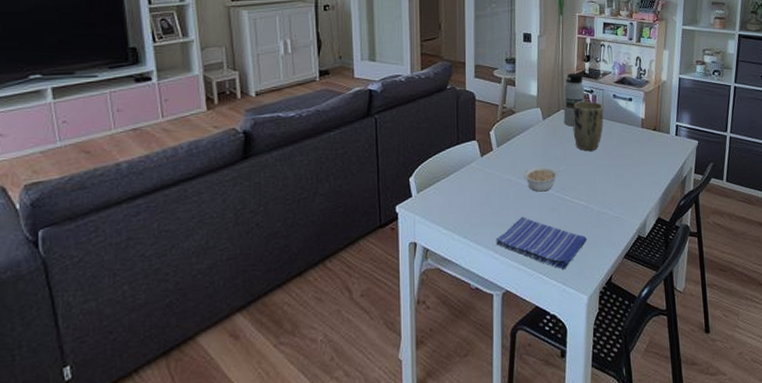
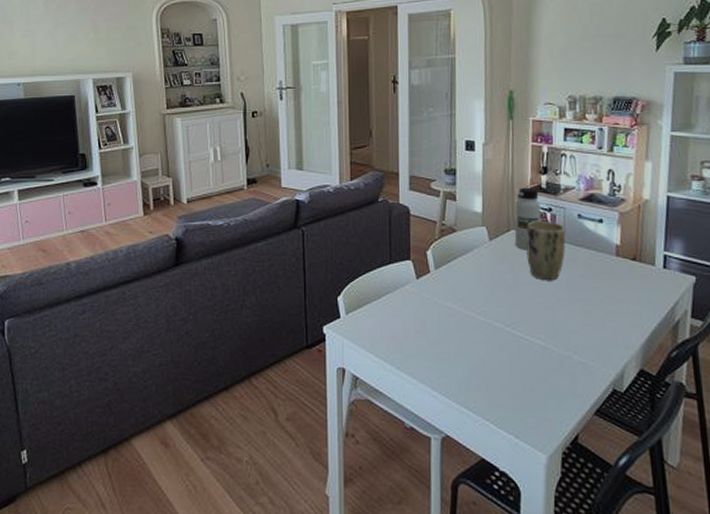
dish towel: present [497,216,587,270] -> none [435,351,545,420]
legume: present [524,166,565,192] -> none [466,295,516,325]

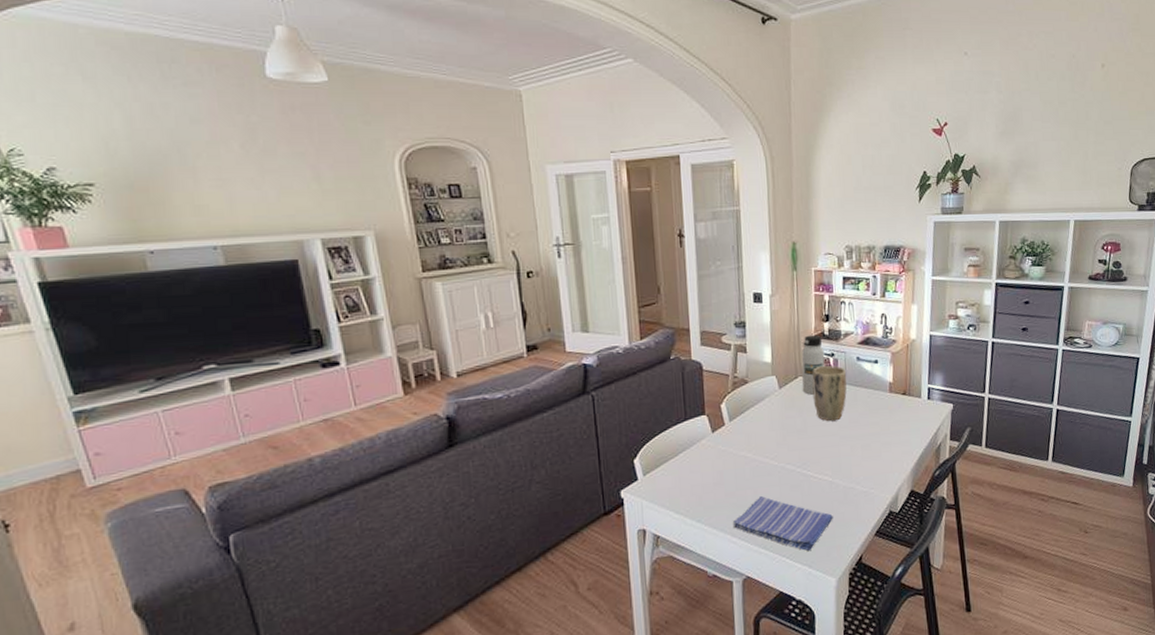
dish towel: none [435,351,545,420] -> present [733,495,833,552]

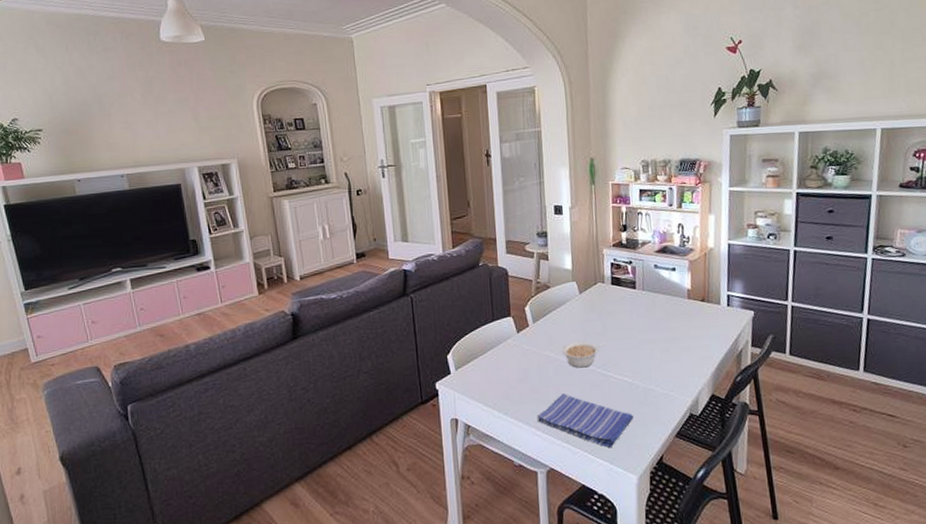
legume: none [760,440,806,468] -> present [562,341,605,368]
water bottle: present [801,334,825,395] -> none [600,243,623,300]
plant pot: present [812,365,847,422] -> none [611,273,646,326]

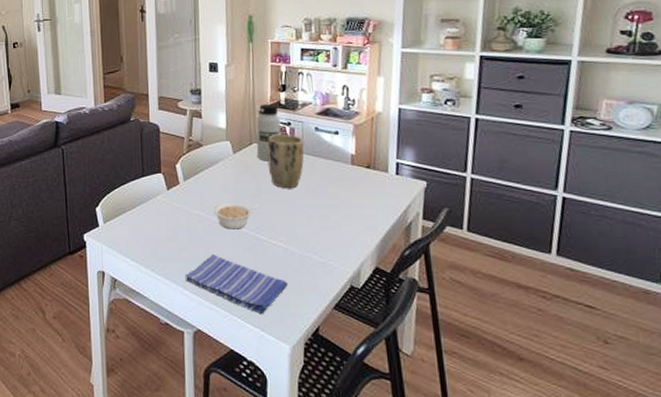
water bottle: none [600,243,623,300] -> present [256,103,281,161]
plant pot: none [611,273,646,326] -> present [267,134,305,189]

